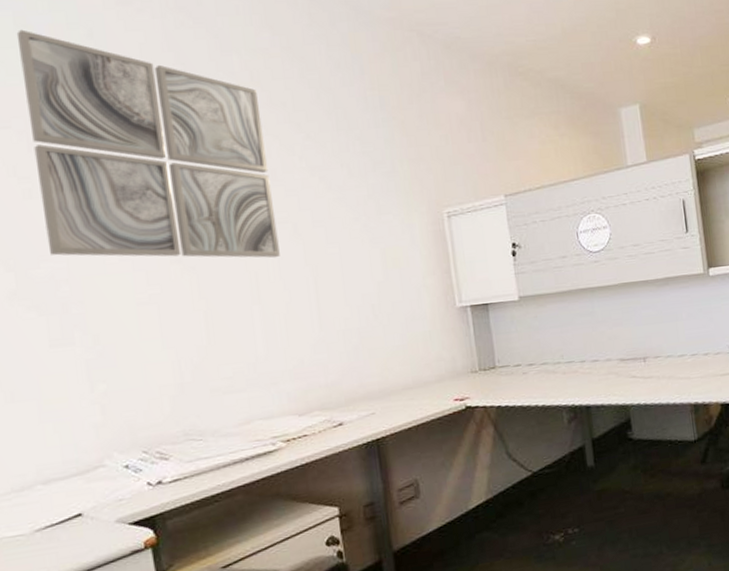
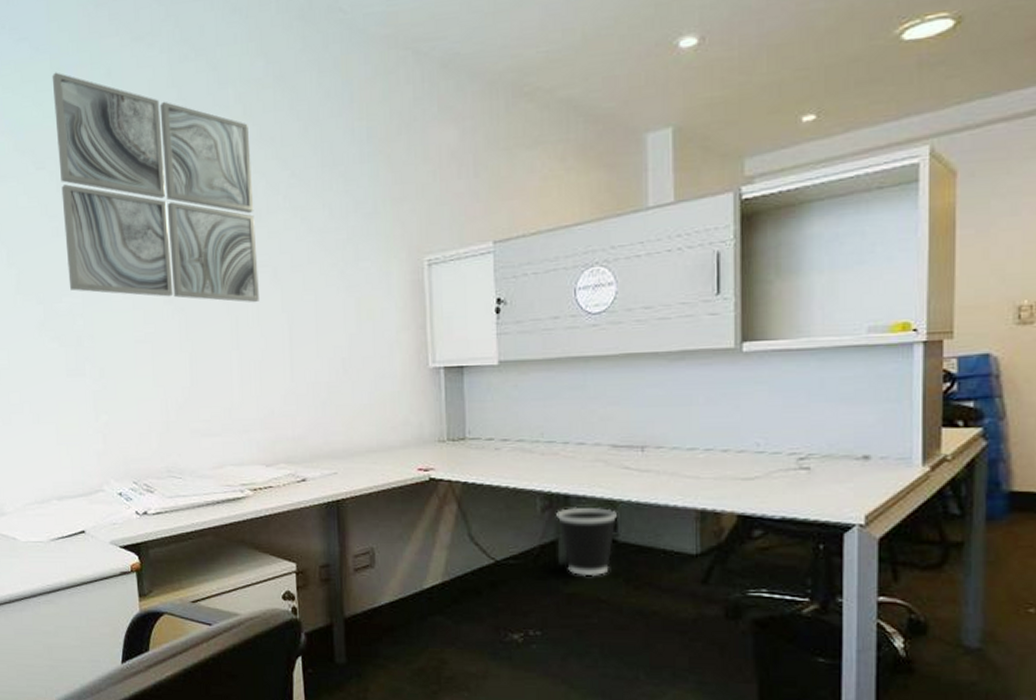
wastebasket: none [581,412,631,474] -> present [556,507,617,577]

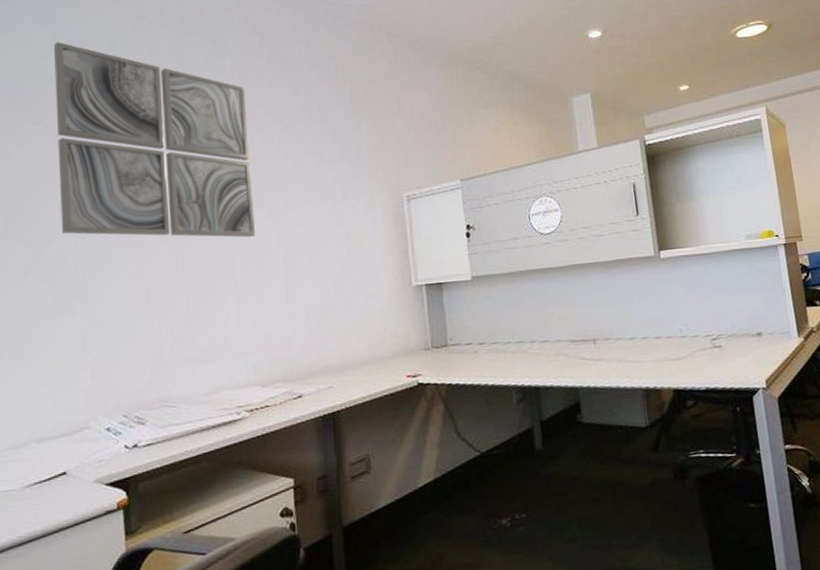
wastebasket: present [556,507,617,577] -> none [530,395,580,458]

